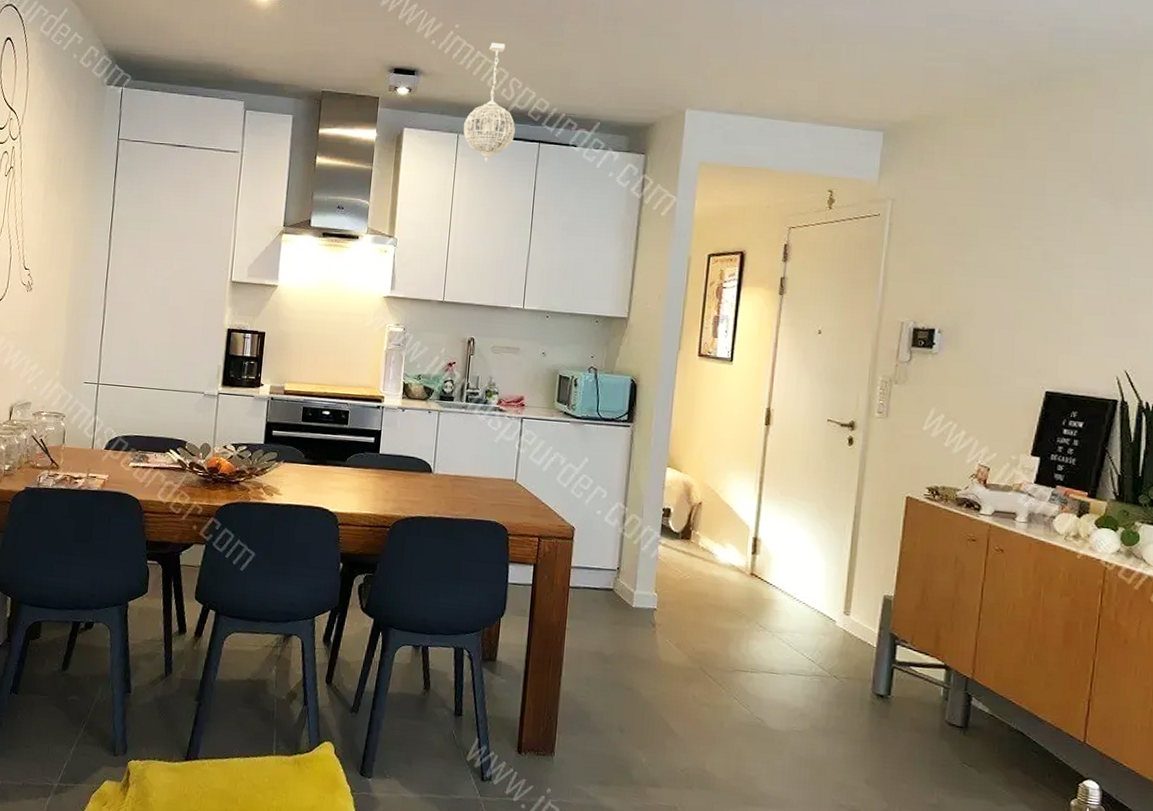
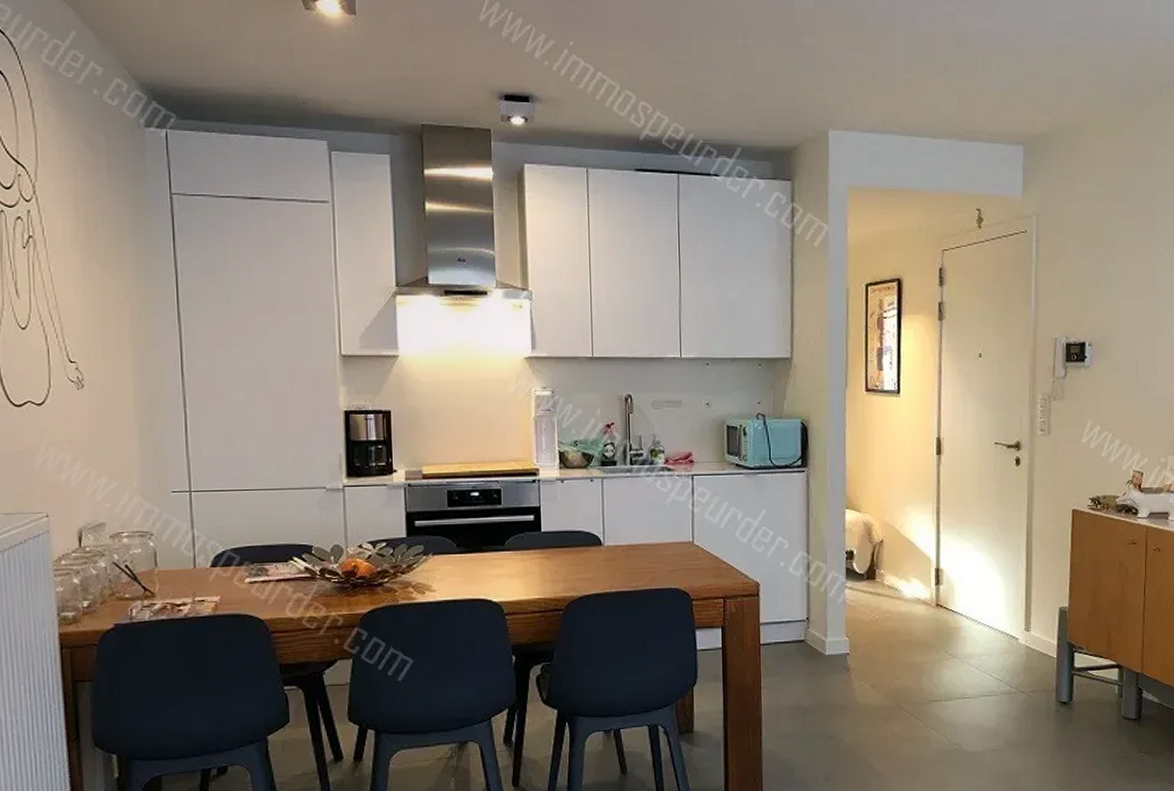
pendant light: present [463,43,516,162] -> none [591,62,651,198]

